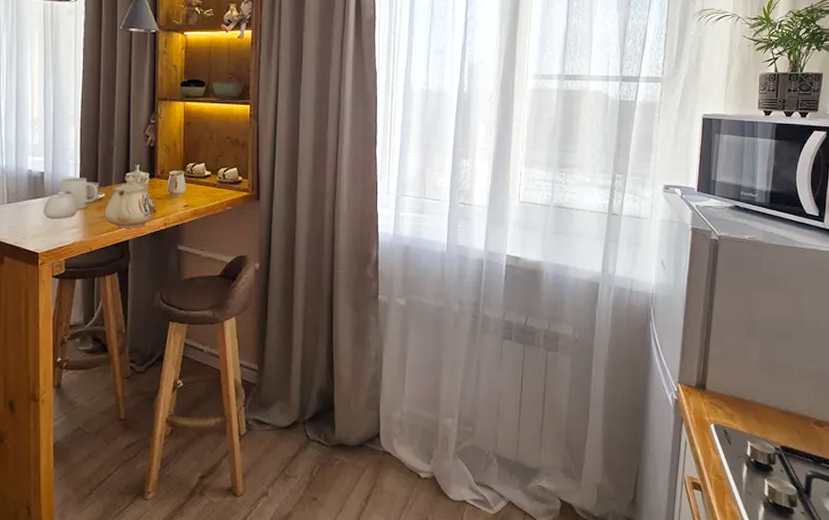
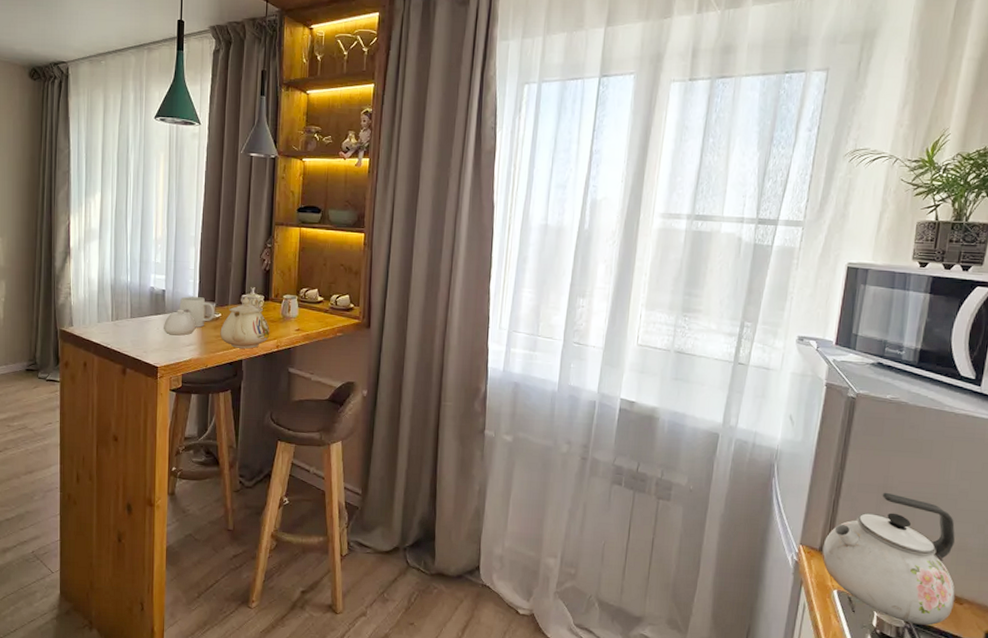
kettle: none [697,327,817,450] -> present [821,492,956,626]

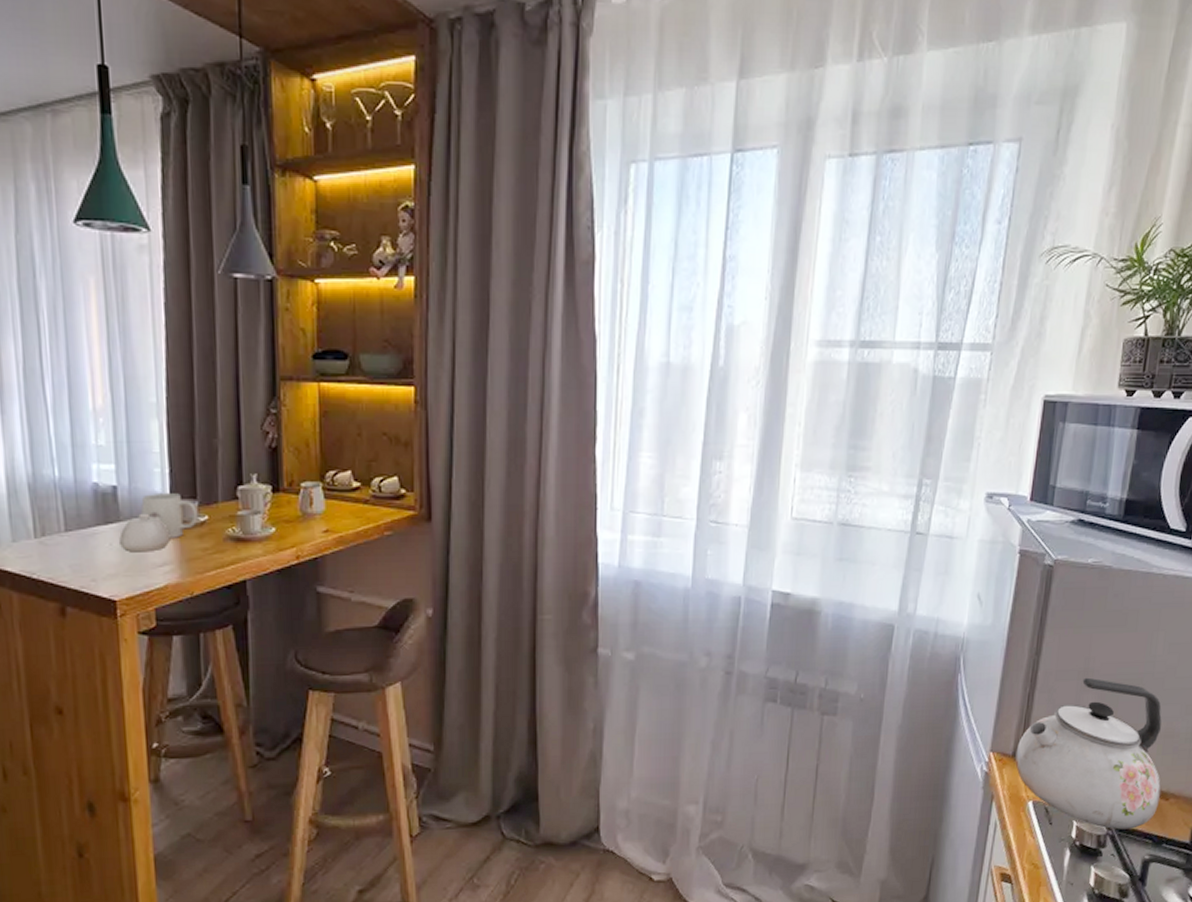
teapot: present [220,297,270,349] -> none [208,489,285,564]

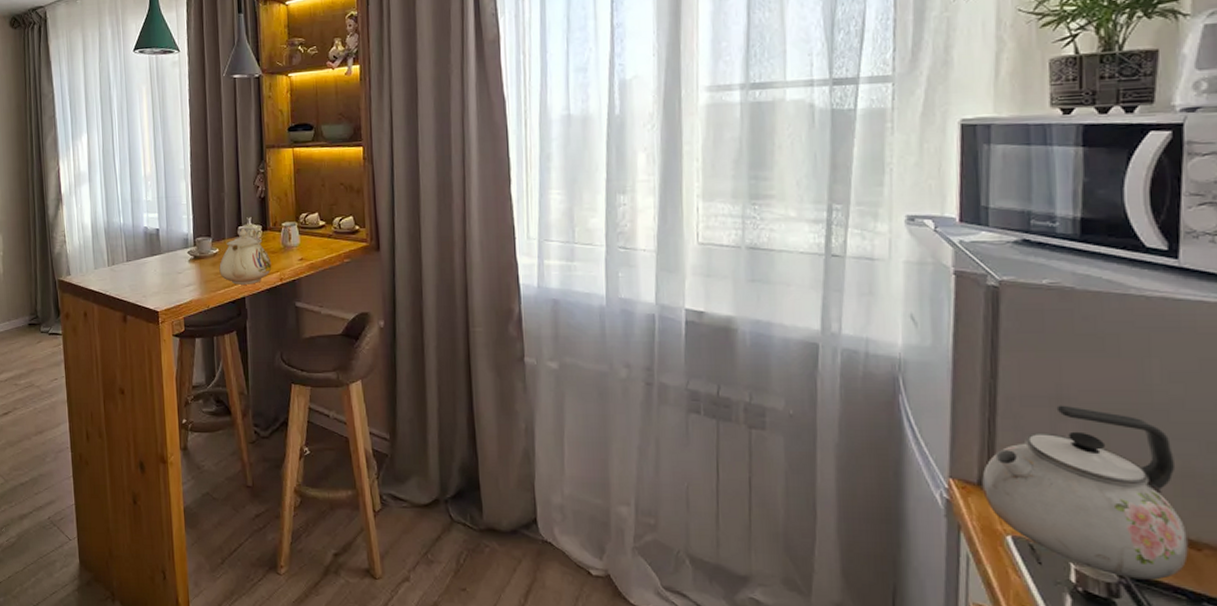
sugar bowl: present [119,513,171,553] -> none [161,247,194,276]
mug: present [141,493,198,538] -> none [174,233,212,266]
teapot: none [208,489,285,564] -> present [219,228,272,285]

